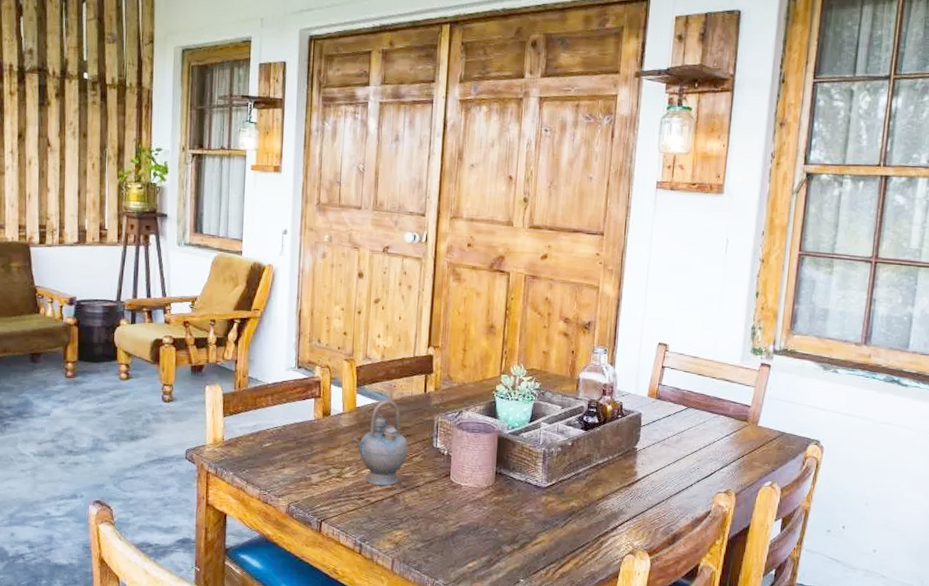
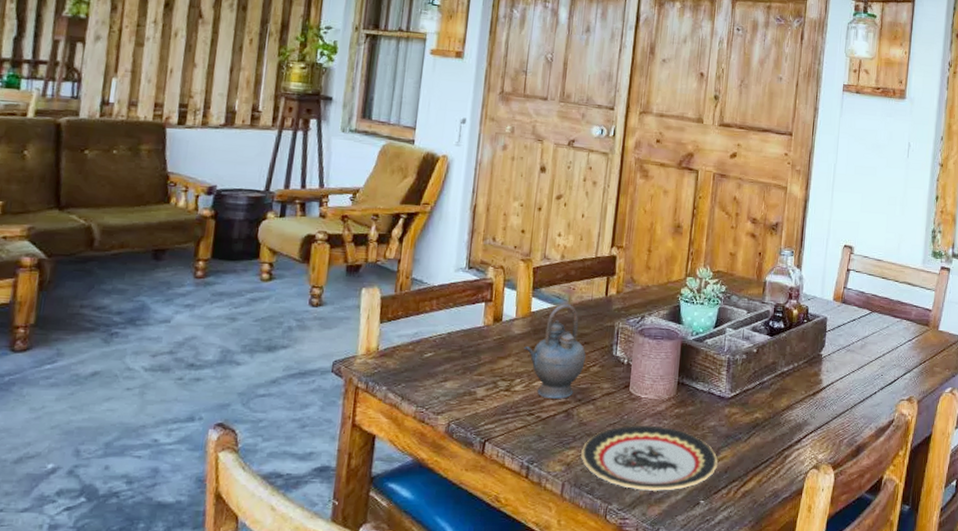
plate: none [408,510,536,570] -> present [581,425,718,492]

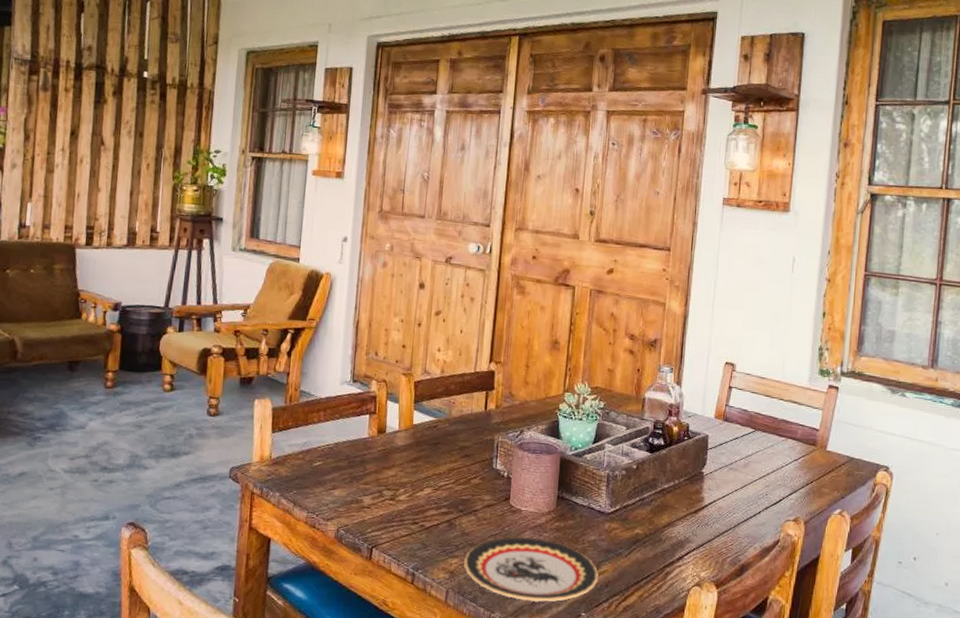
teapot: present [523,304,586,399] -> none [407,417,467,509]

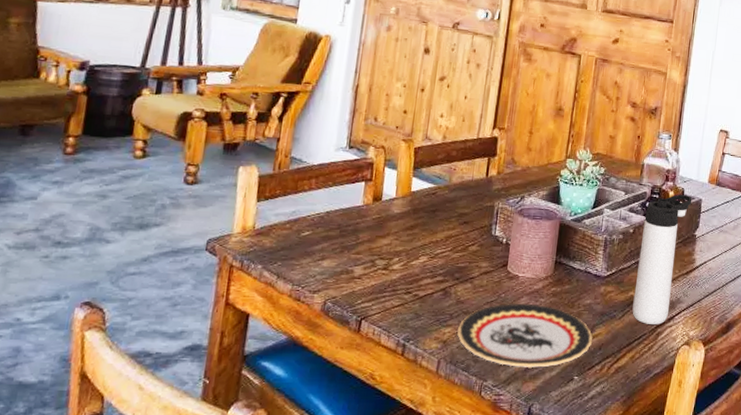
thermos bottle: none [639,430,698,564] -> present [632,195,692,324]

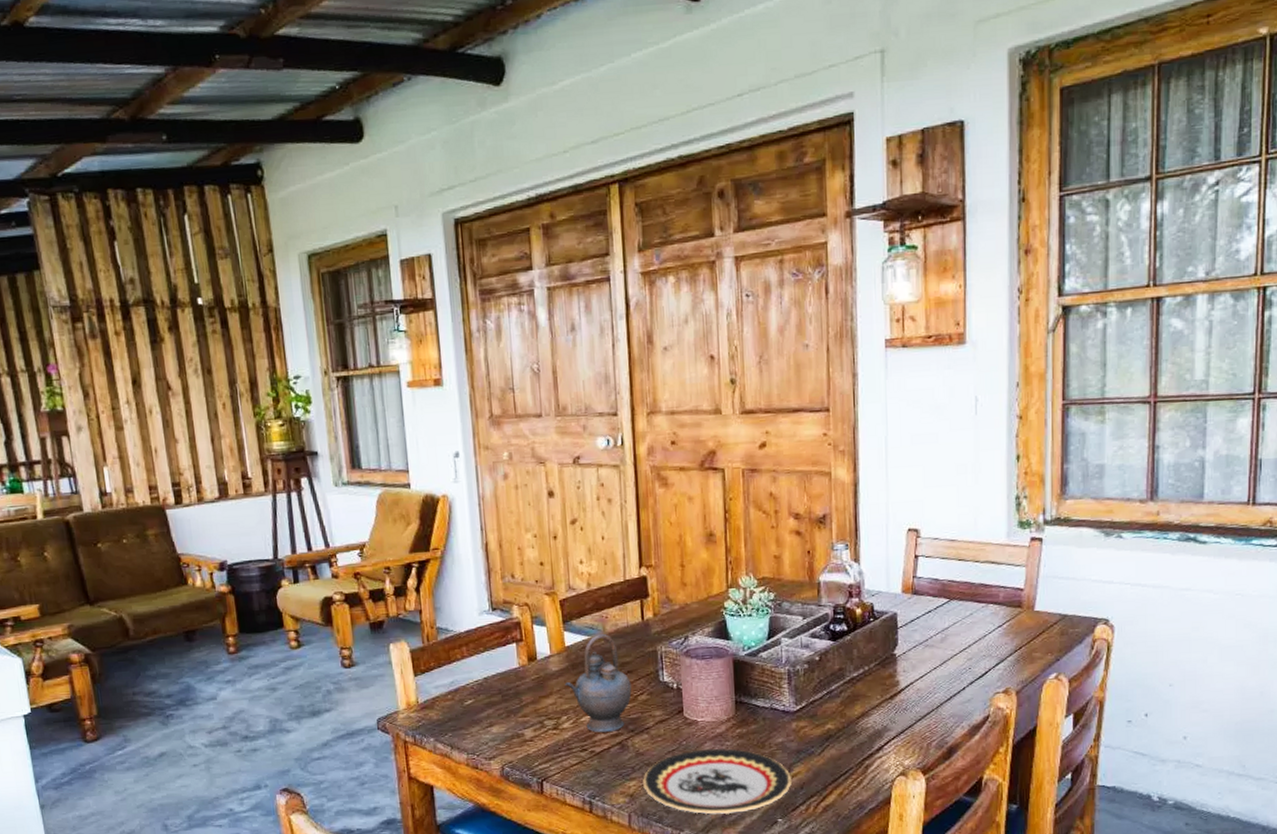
teapot: none [403,184,465,278] -> present [564,634,632,732]
thermos bottle: present [632,195,692,324] -> none [830,610,885,758]

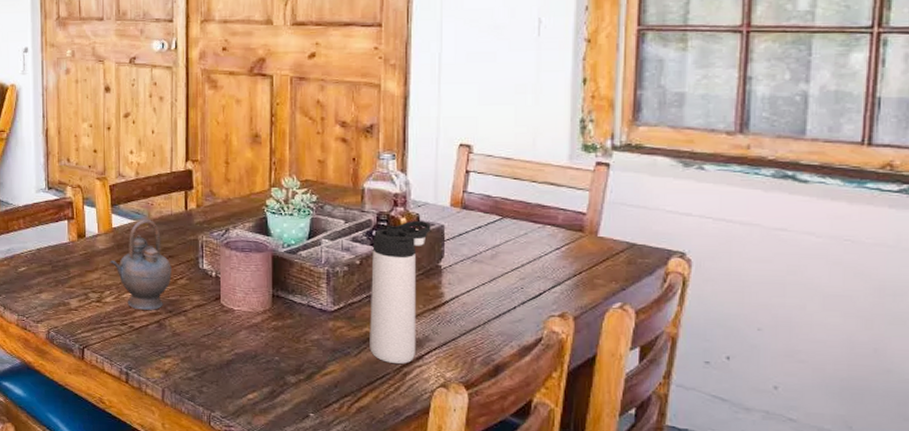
plate: present [643,748,792,815] -> none [178,337,325,403]
thermos bottle: none [830,610,885,758] -> present [370,221,431,364]

